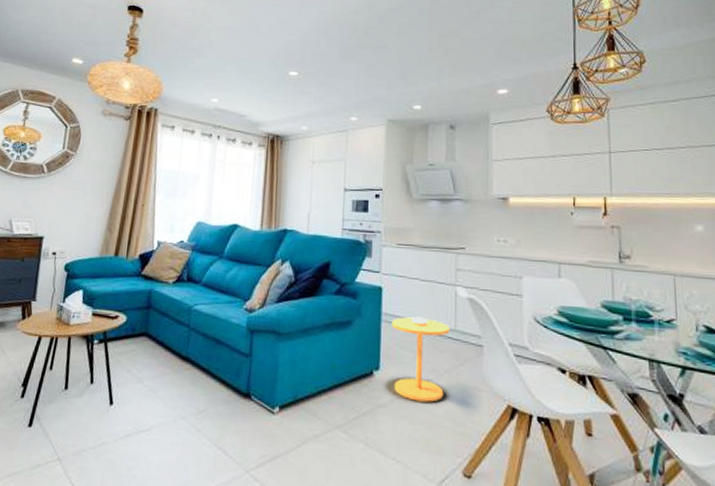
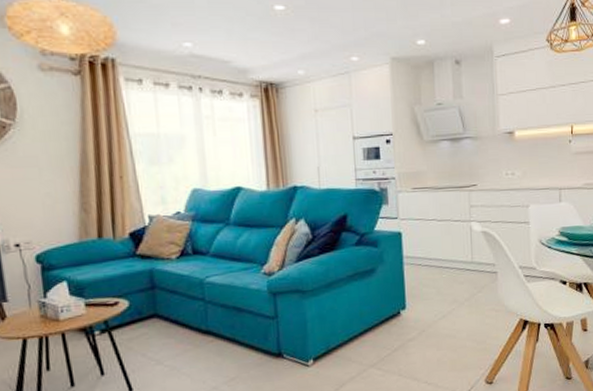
side table: present [391,316,450,402] -> none [413,254,468,330]

